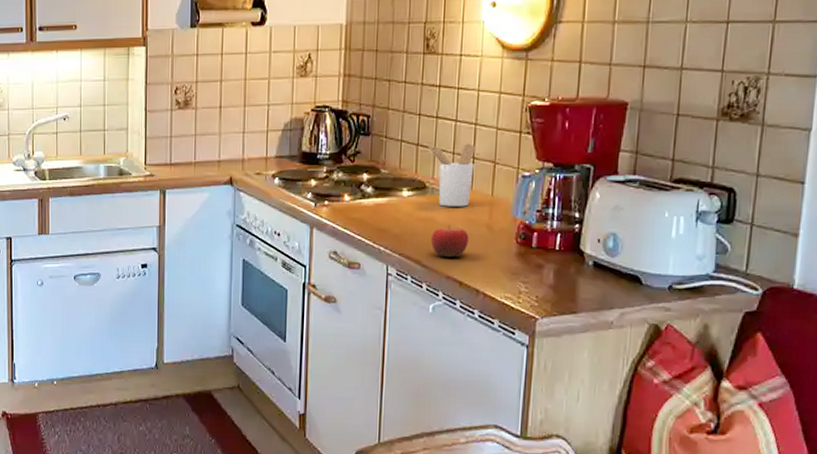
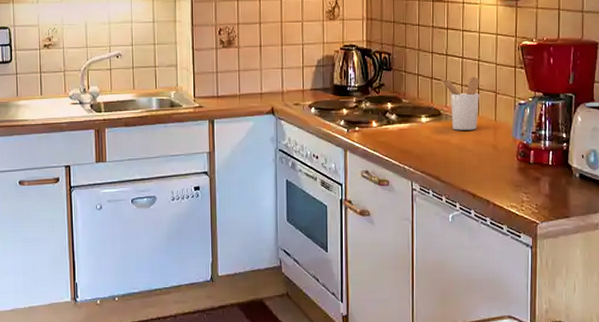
fruit: present [431,225,469,257] -> none [448,146,478,173]

